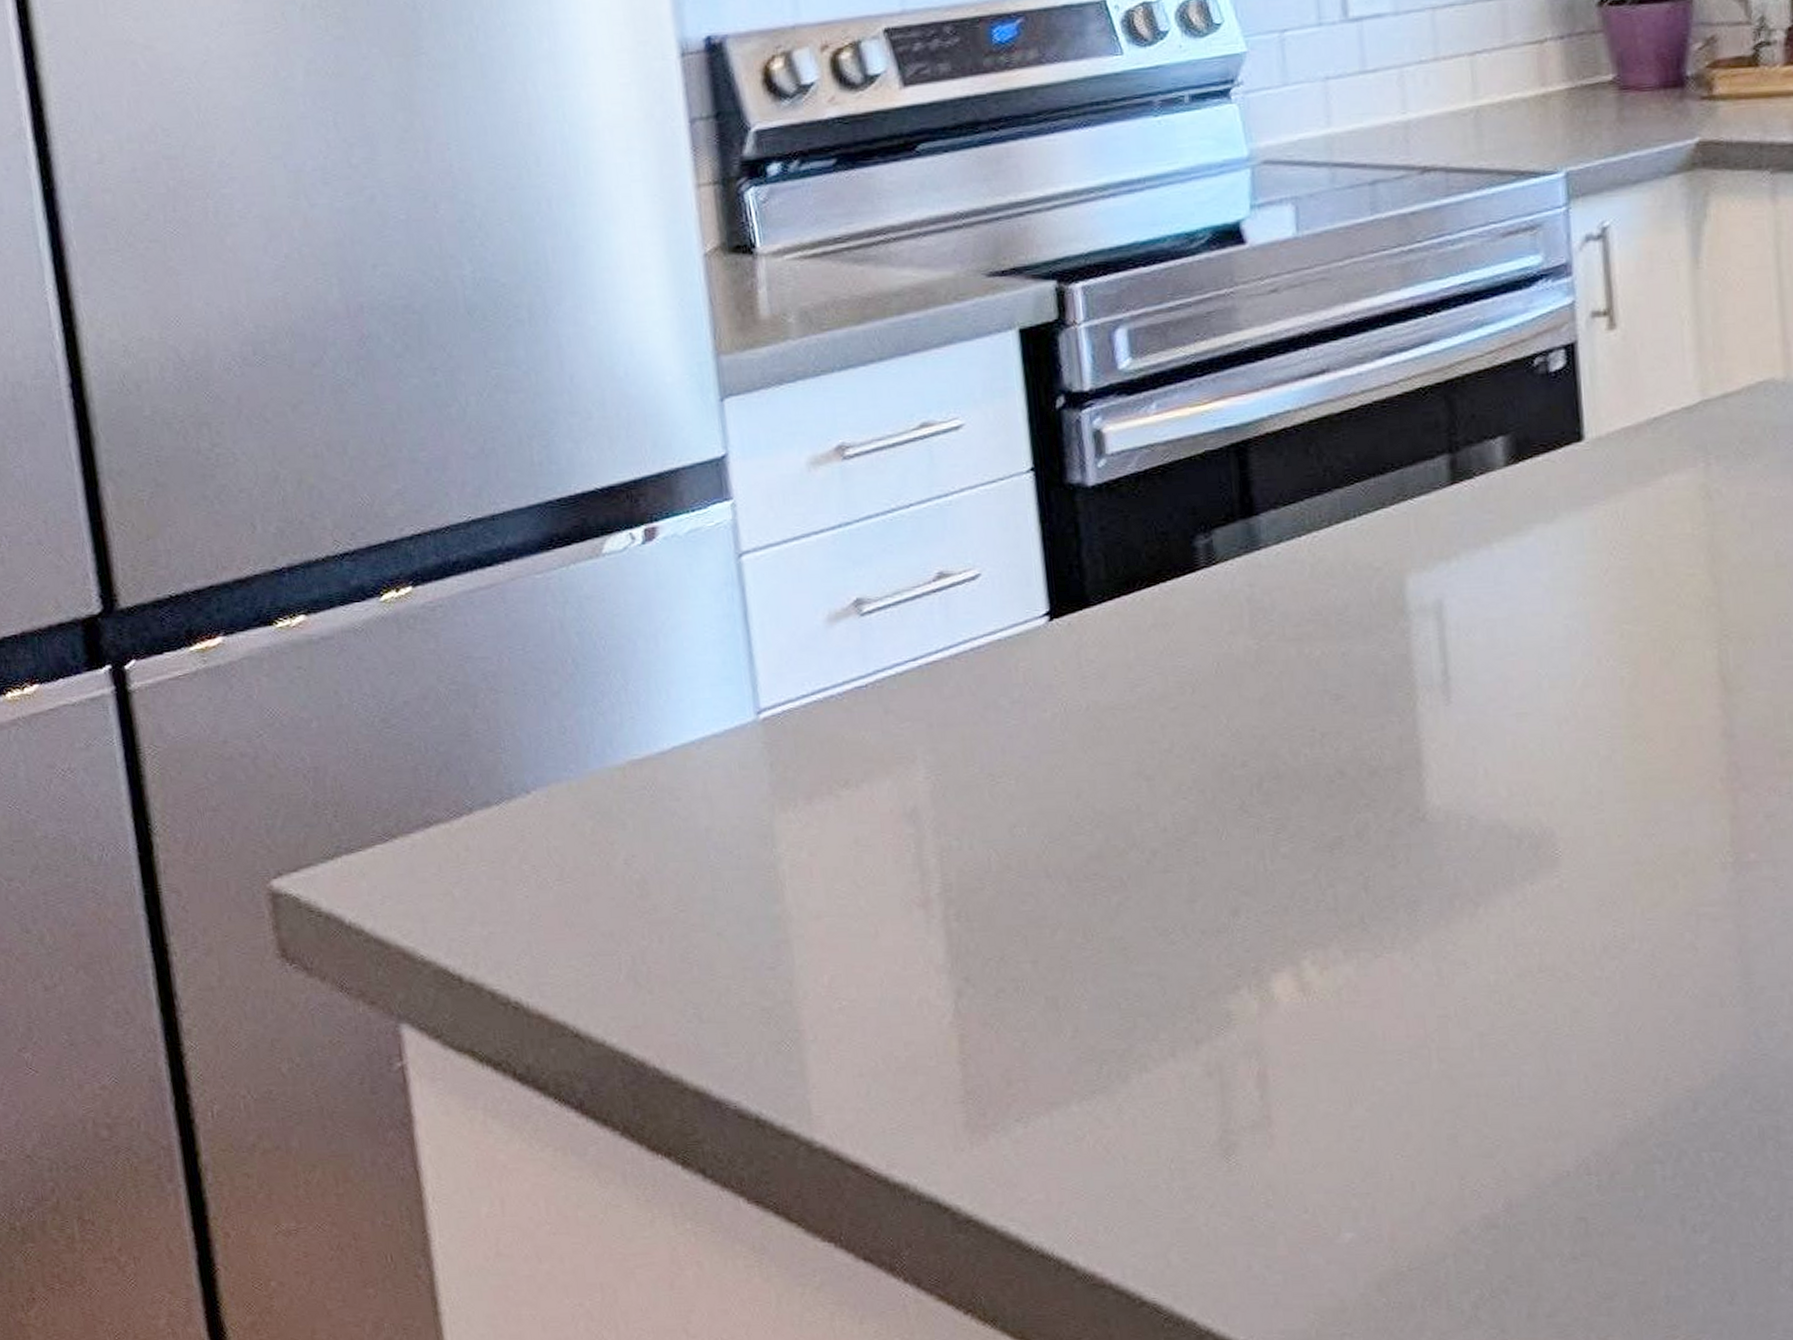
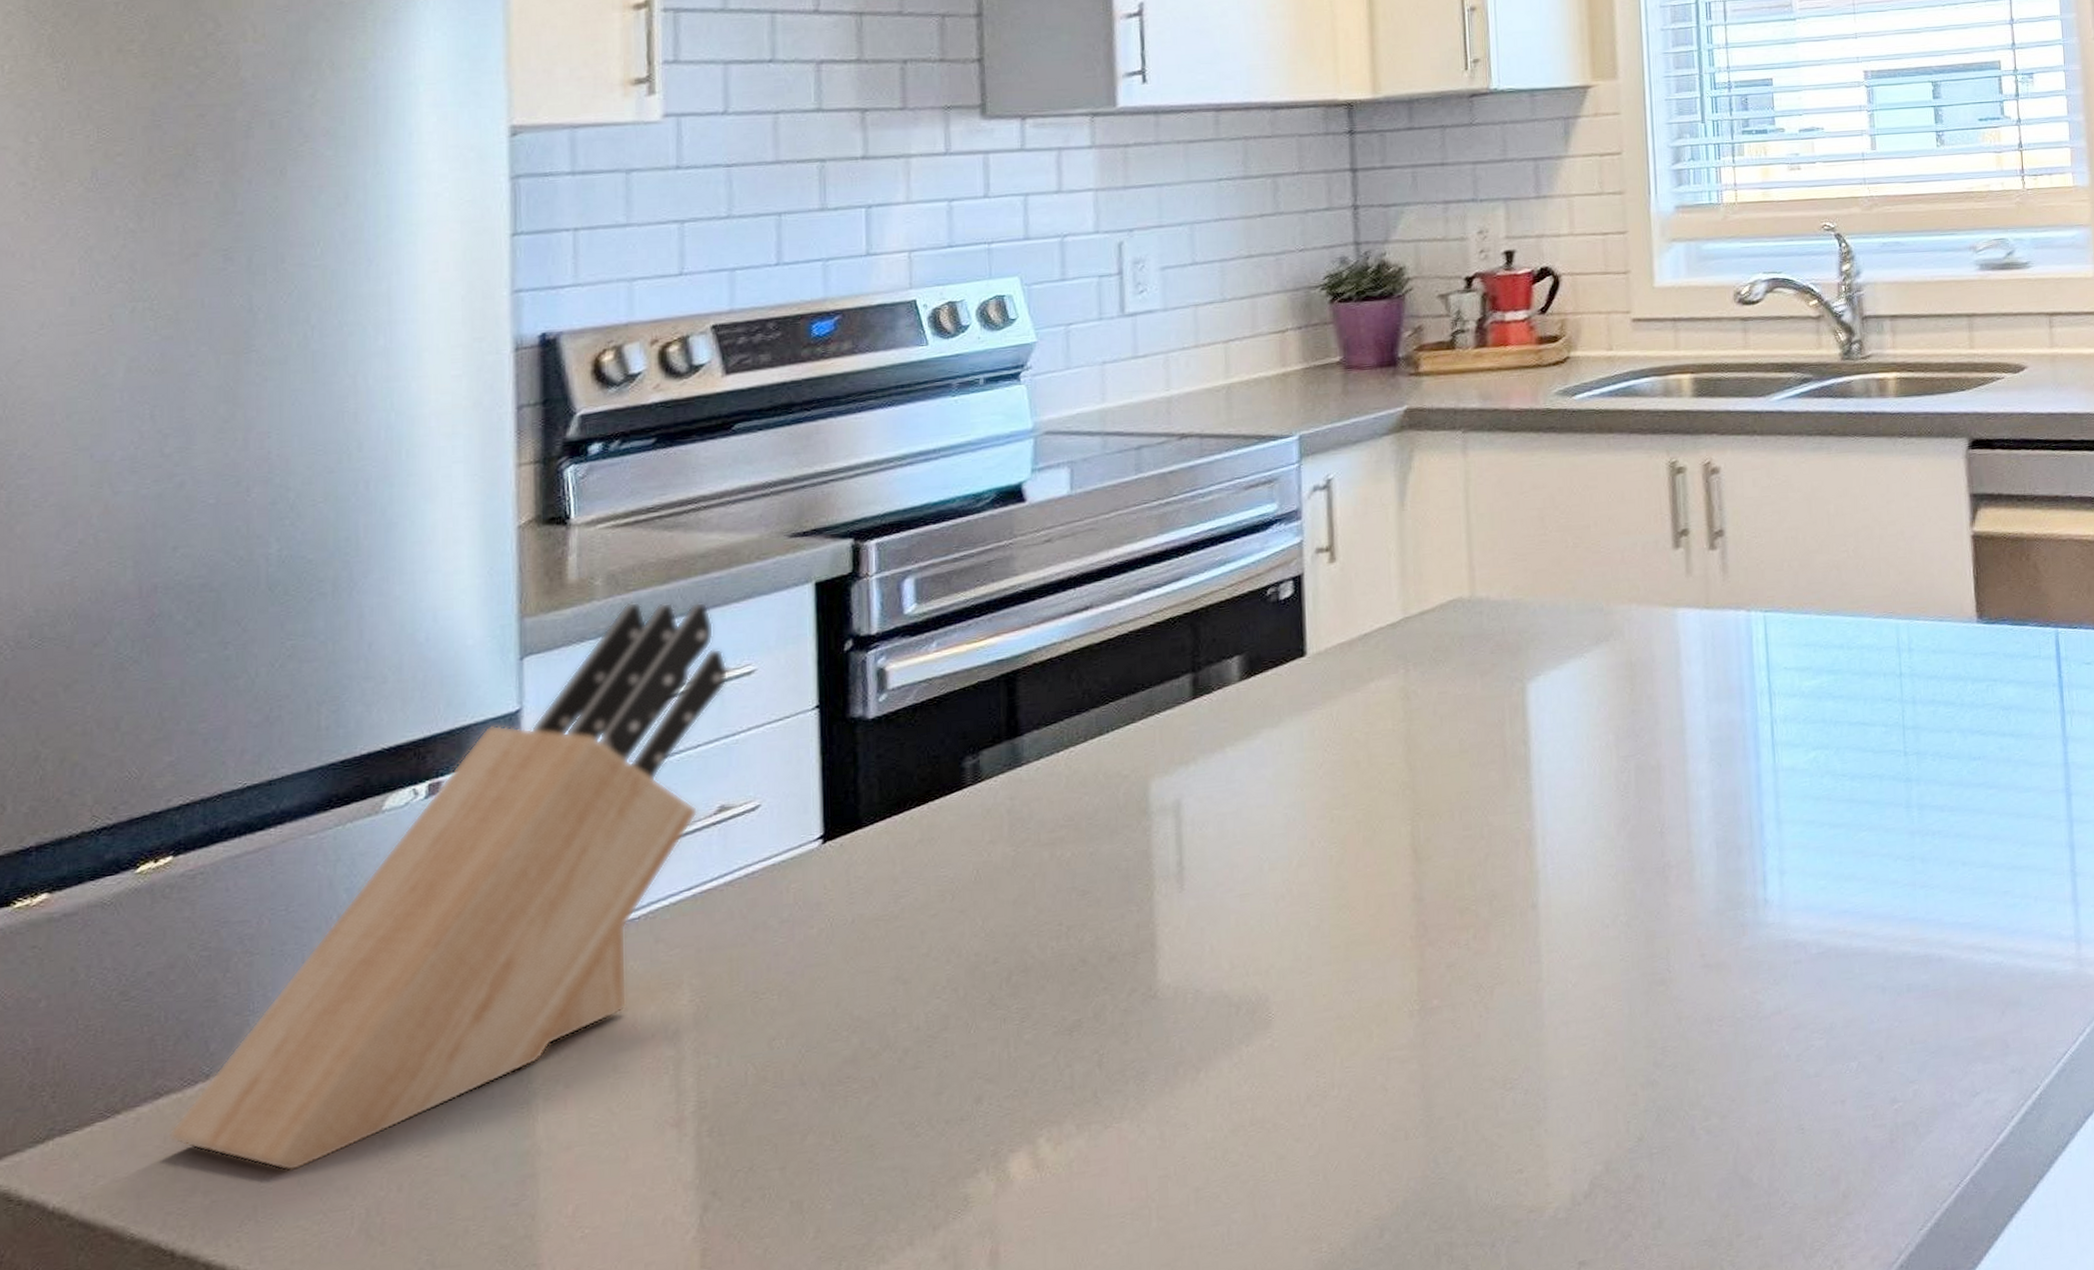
knife block: none [441,343,936,912] -> present [167,602,729,1172]

